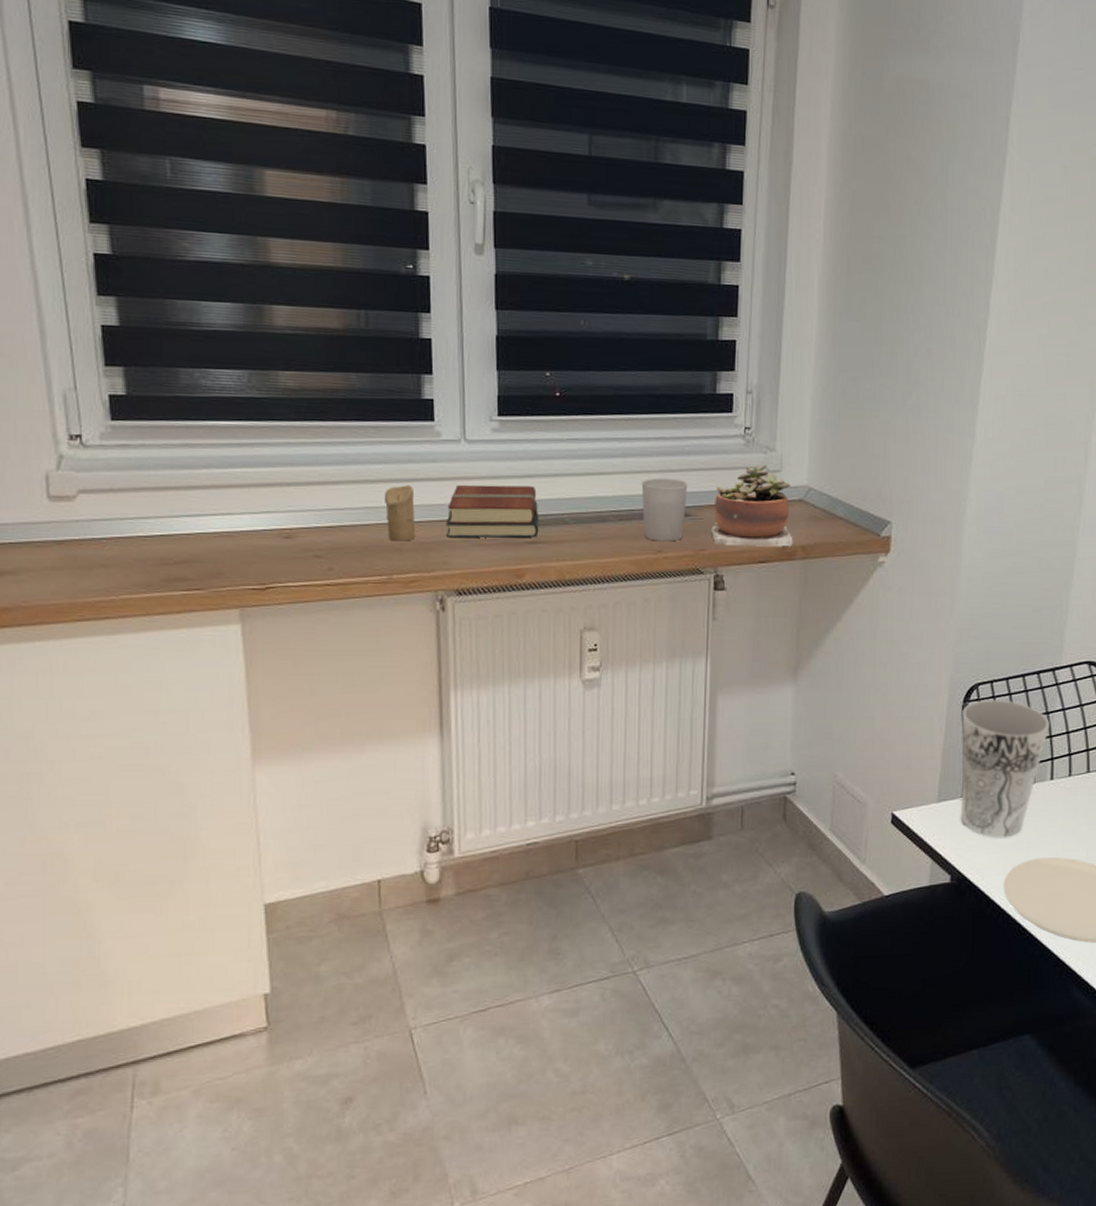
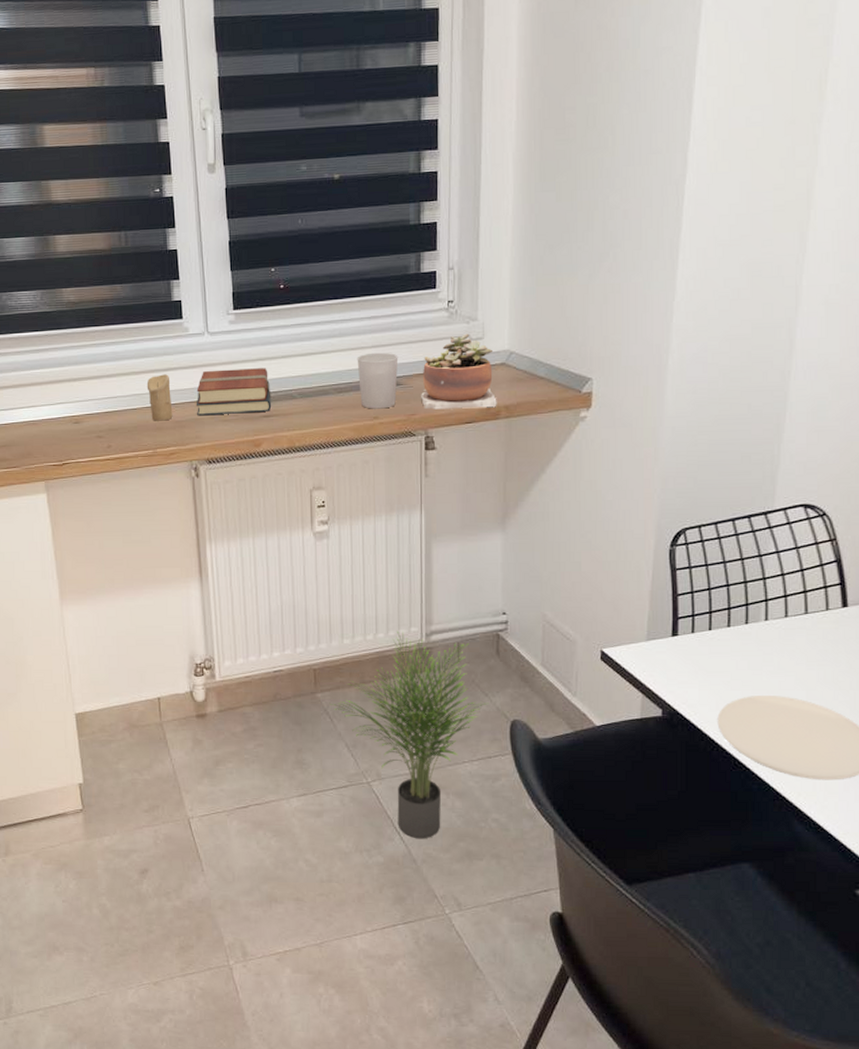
potted plant: none [594,794,773,1034] -> present [330,631,489,839]
cup: present [960,699,1050,838] -> none [668,543,762,676]

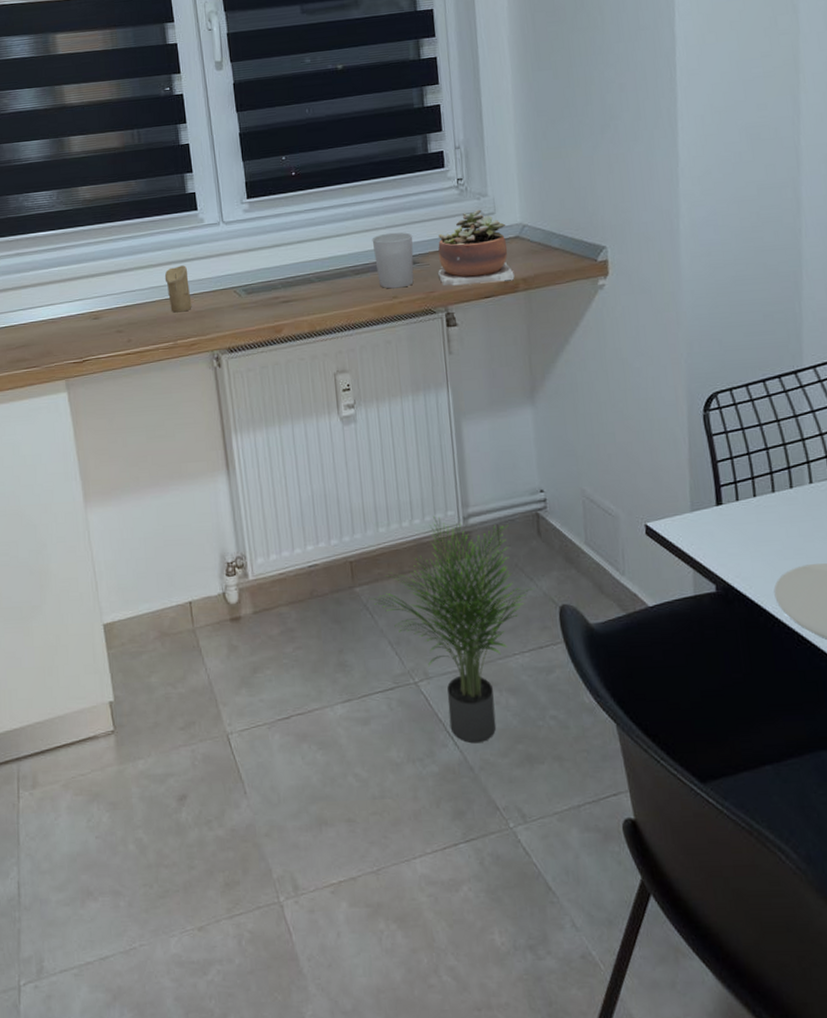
books: present [196,368,271,416] -> none [214,254,290,305]

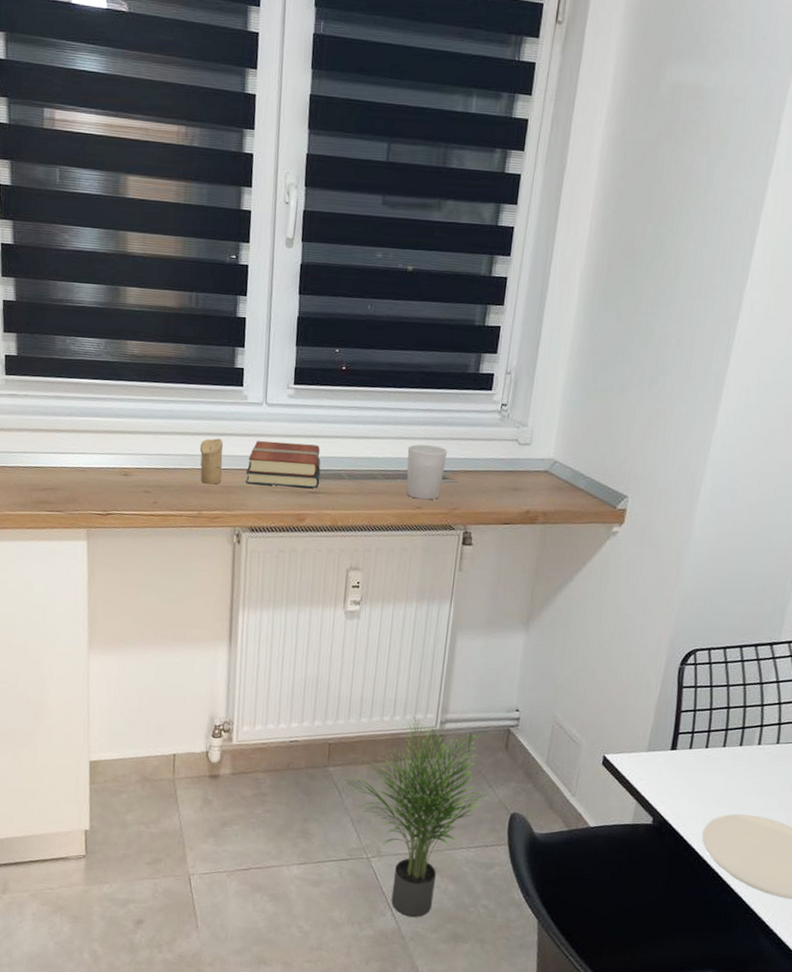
books: none [214,254,290,305] -> present [246,441,321,488]
succulent plant: present [437,209,515,287] -> none [463,437,538,512]

